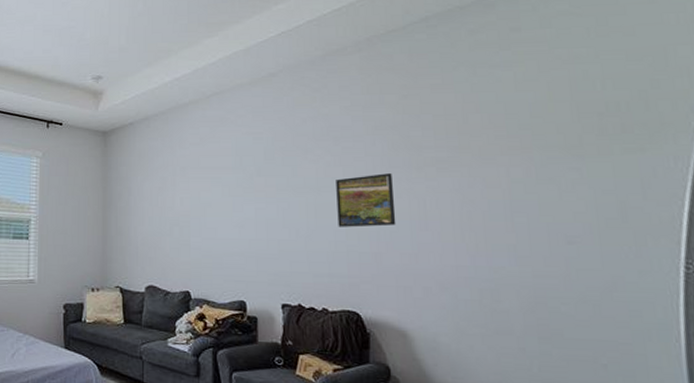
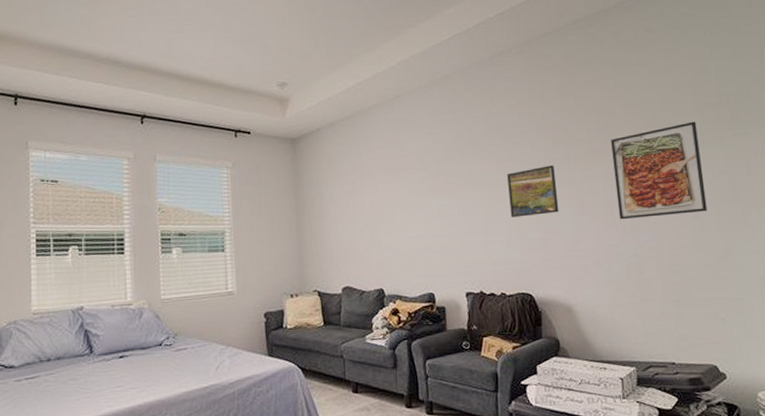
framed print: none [463,133,587,239] -> present [611,121,708,220]

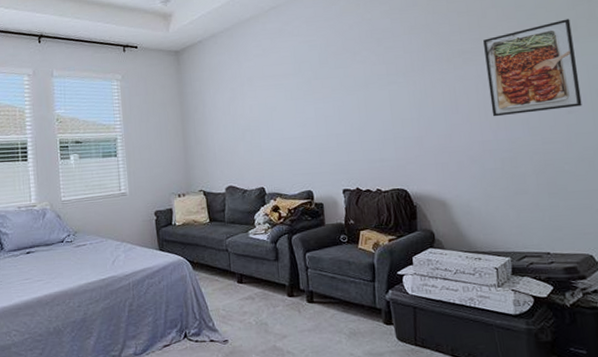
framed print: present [507,165,559,218] -> none [381,67,433,118]

